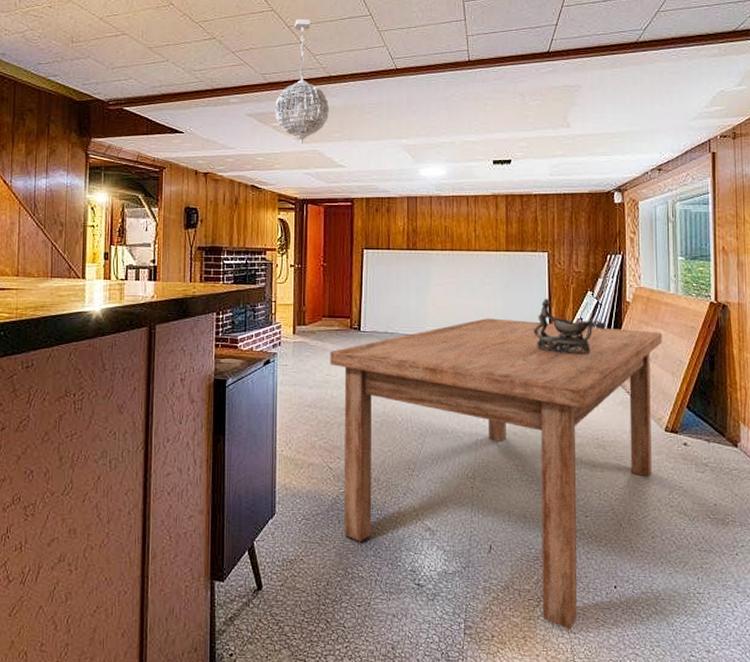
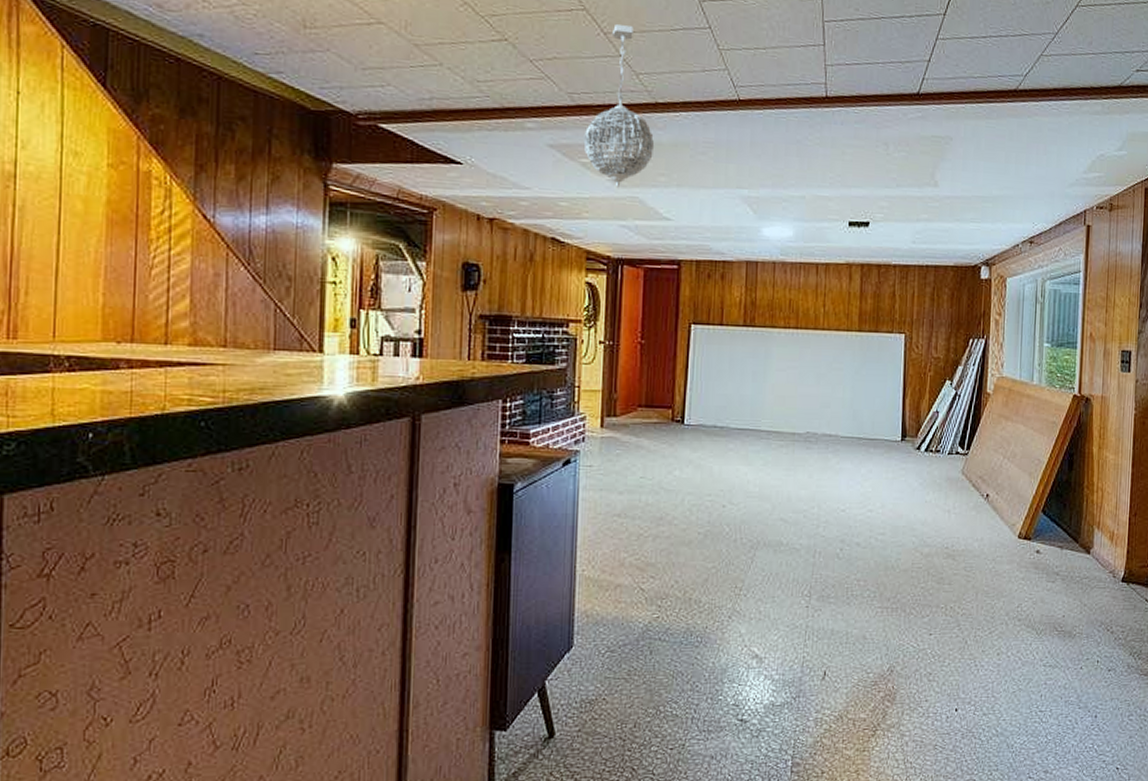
dining table: present [330,318,662,630] -> none [645,410,1022,759]
decorative bowl: present [533,298,606,353] -> none [884,387,964,452]

